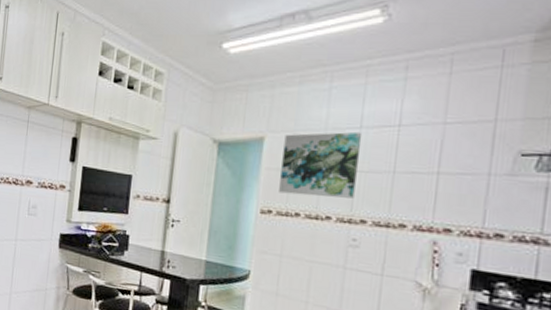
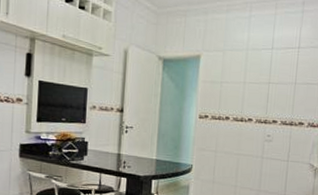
wall art: present [279,132,362,199] -> none [213,52,274,104]

